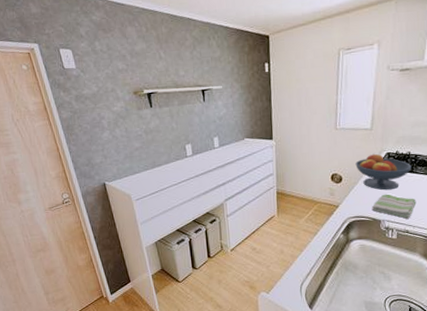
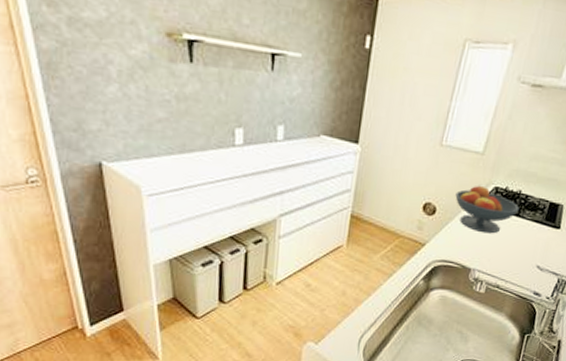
dish towel: present [371,194,416,219] -> none [463,237,516,271]

